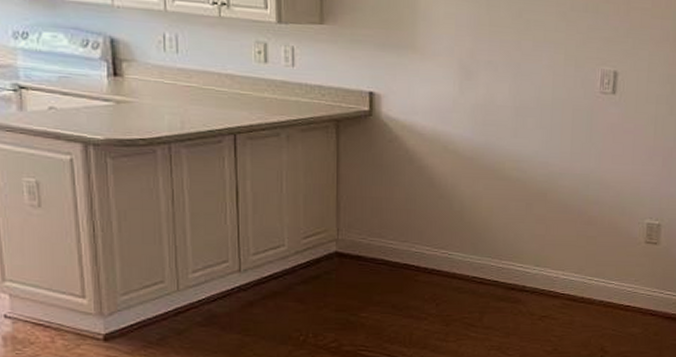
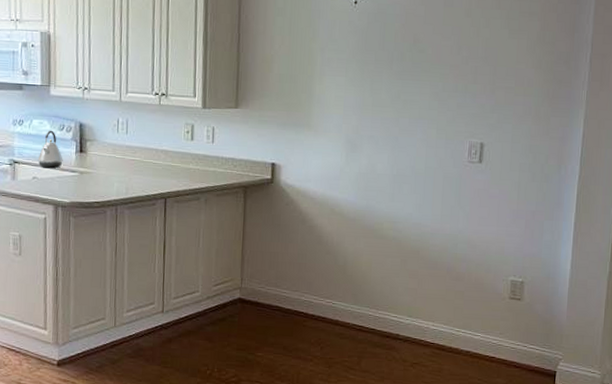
kettle: none [54,46,91,96] -> present [38,130,63,168]

